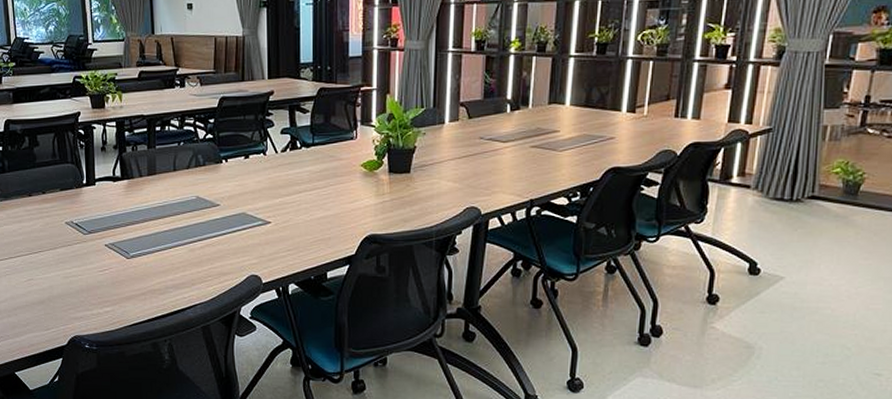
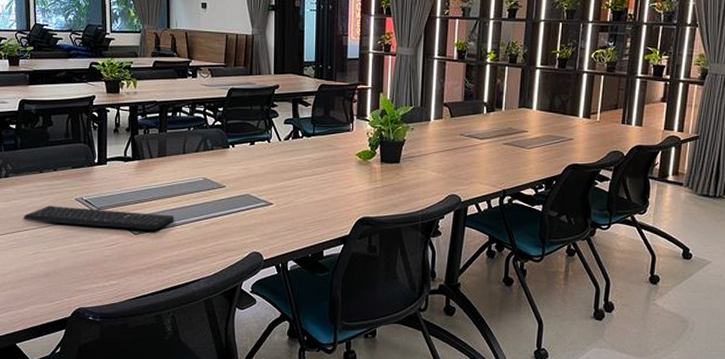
keyboard: none [15,230,168,254] -> present [23,206,175,231]

